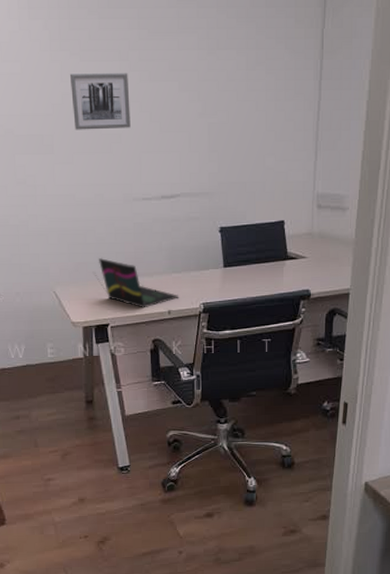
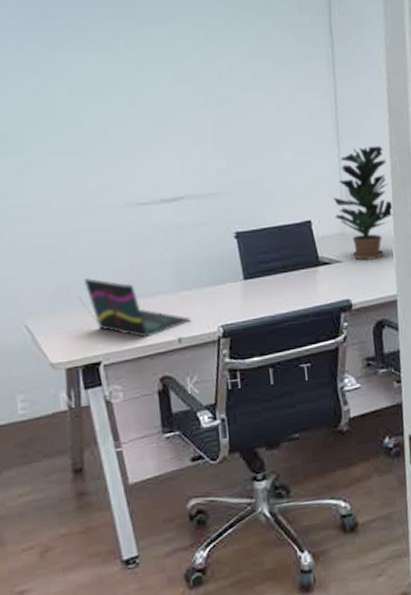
wall art: present [69,73,131,130] -> none [40,64,119,128]
potted plant: none [305,155,357,258] -> present [332,145,394,261]

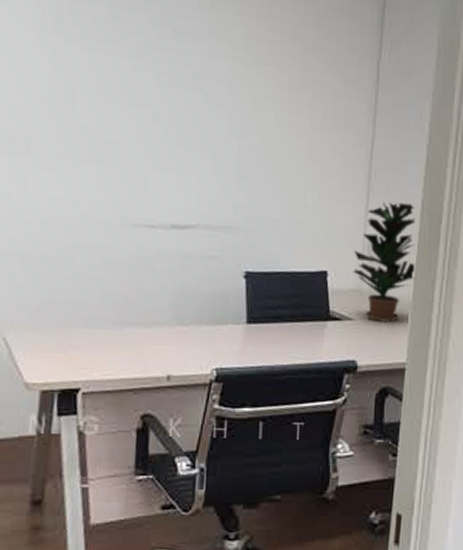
laptop: present [76,277,190,338] -> none [64,296,183,370]

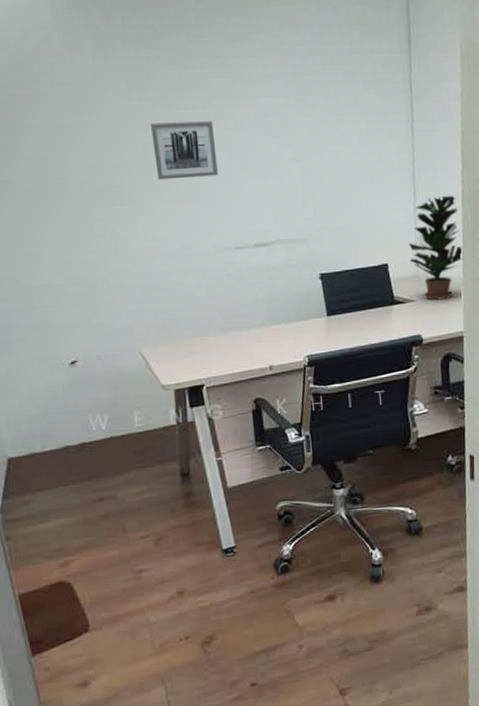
wall art: none [62,62,141,138] -> present [150,121,218,180]

